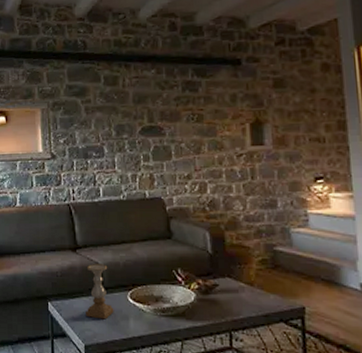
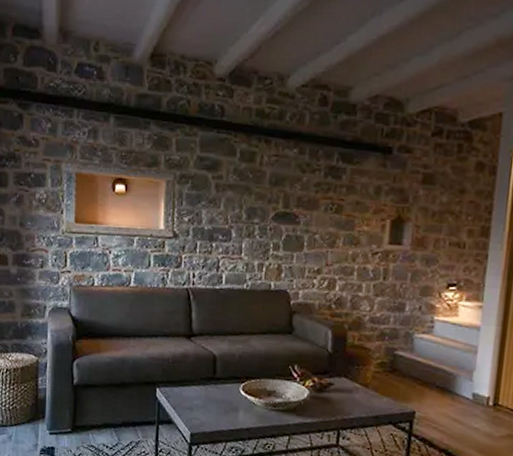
candle holder: present [86,264,114,320] -> none [195,353,225,410]

